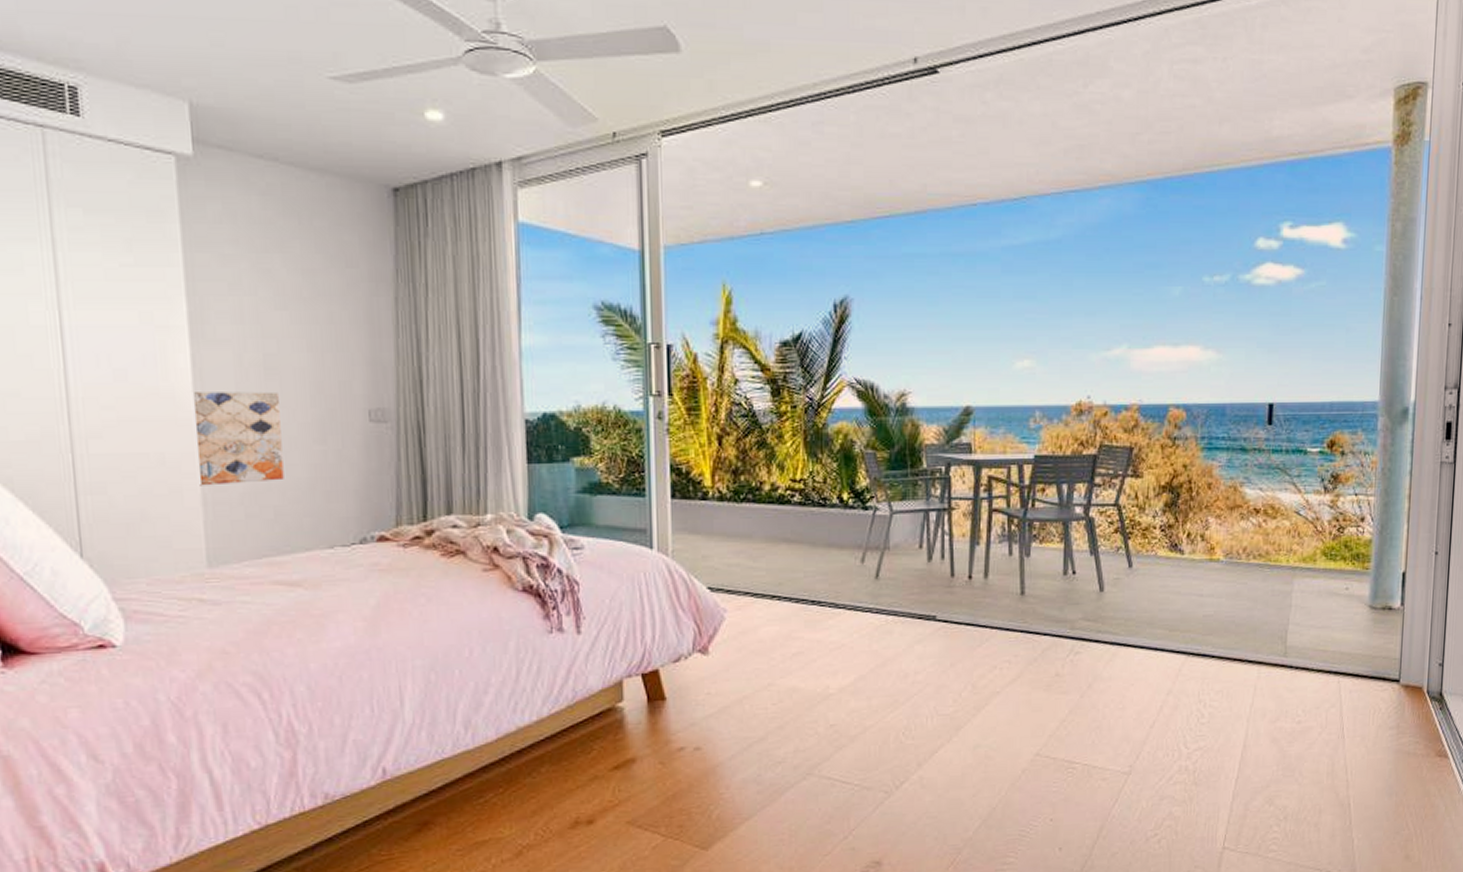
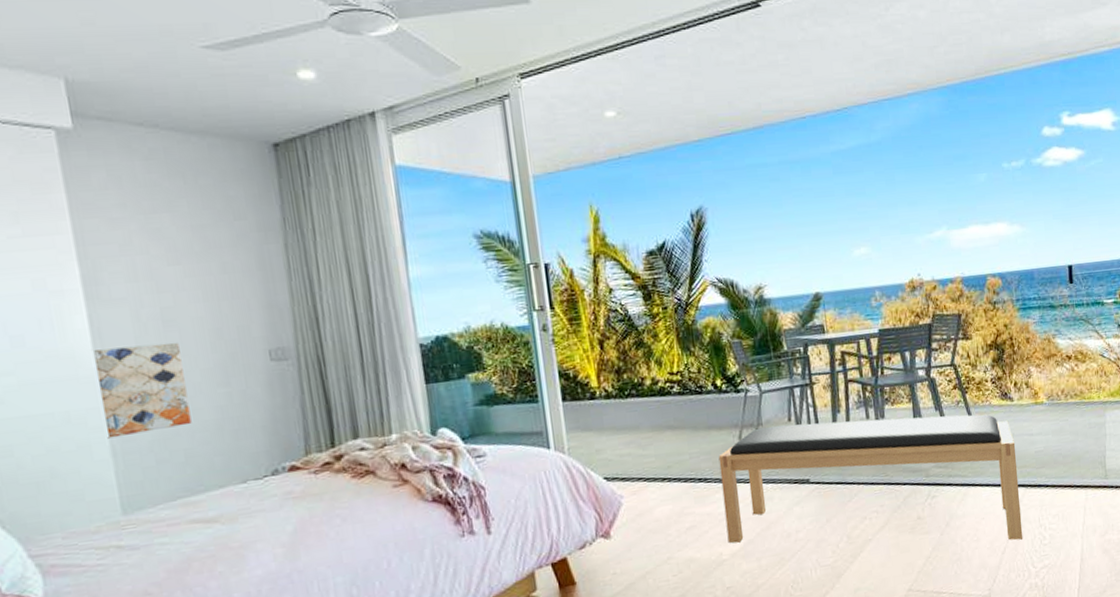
bench: none [836,551,1181,715] -> present [718,414,1023,544]

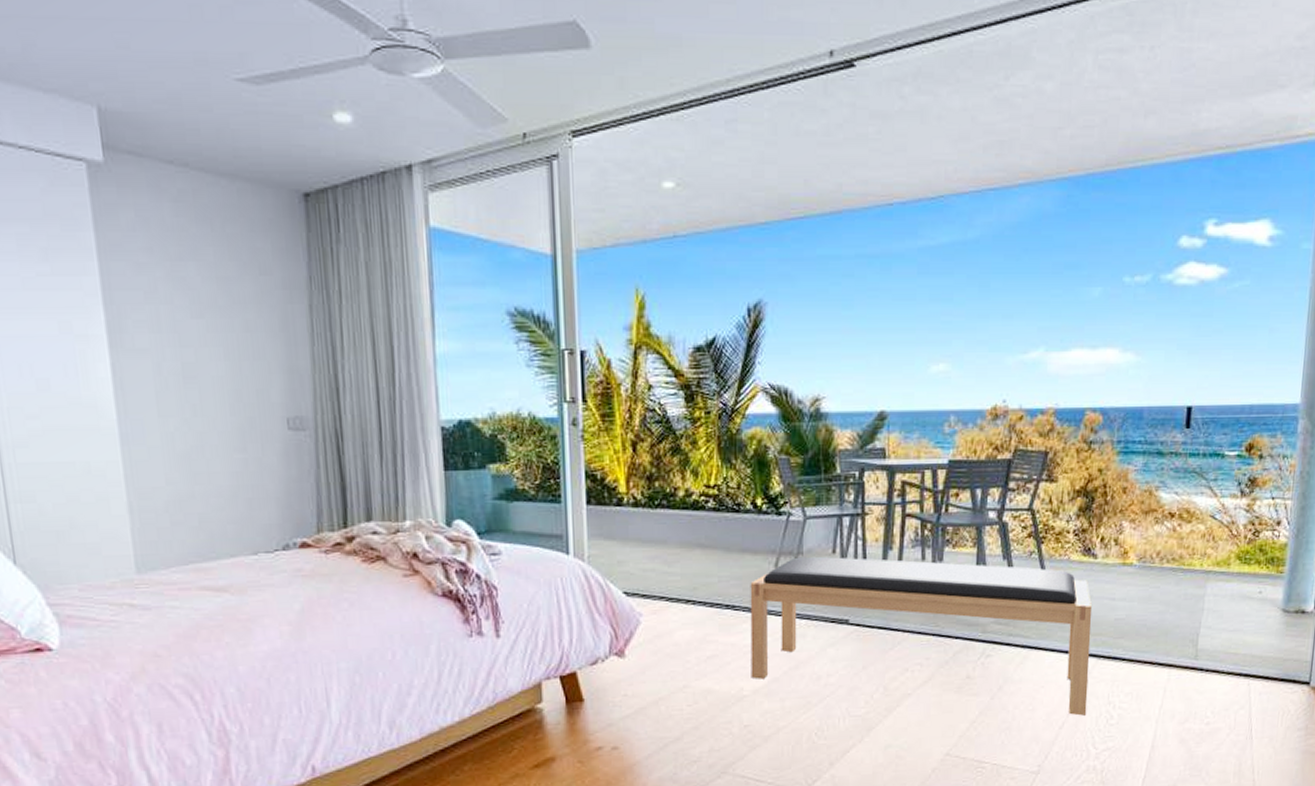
wall art: present [94,342,192,439] -> none [116,400,207,494]

